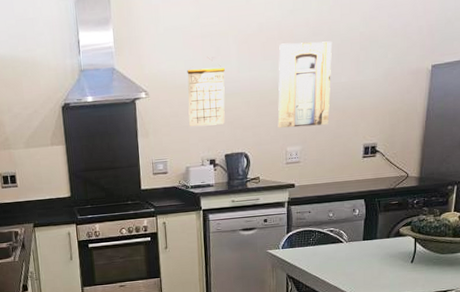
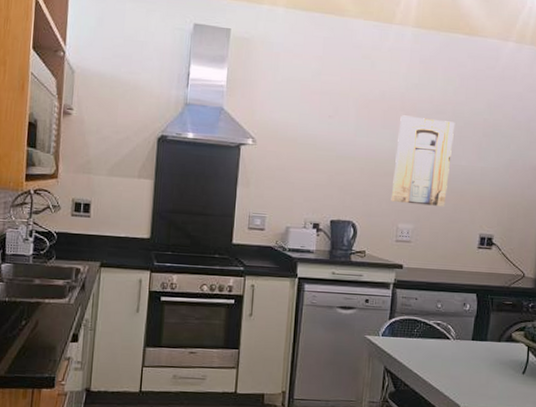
calendar: present [187,56,225,127] -> none [296,114,341,187]

